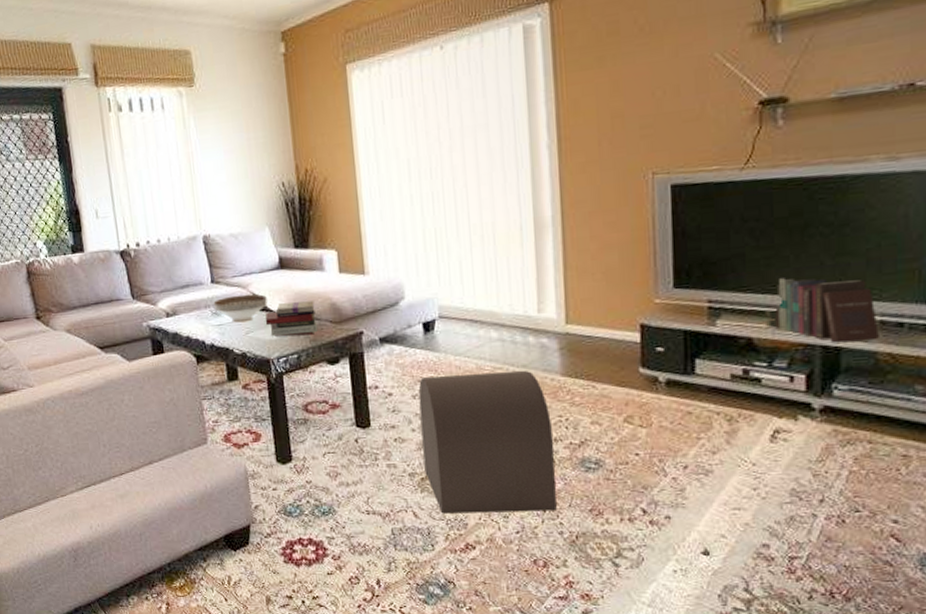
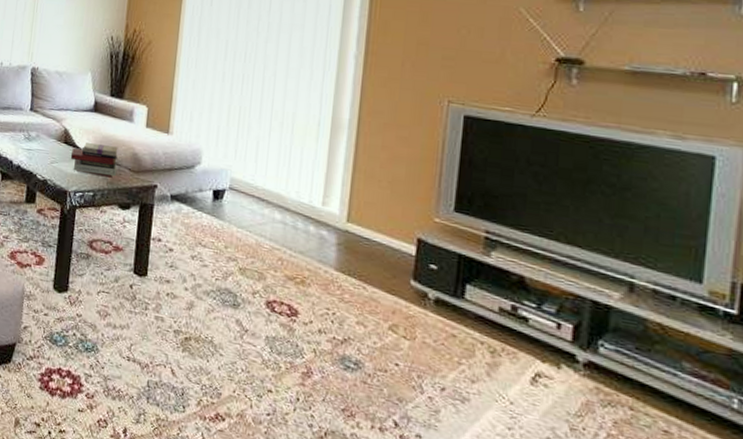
decorative bowl: present [213,294,267,323] -> none [27,125,77,153]
treasure chest: present [418,370,557,514] -> none [189,241,319,402]
books: present [766,278,879,343] -> none [539,226,651,308]

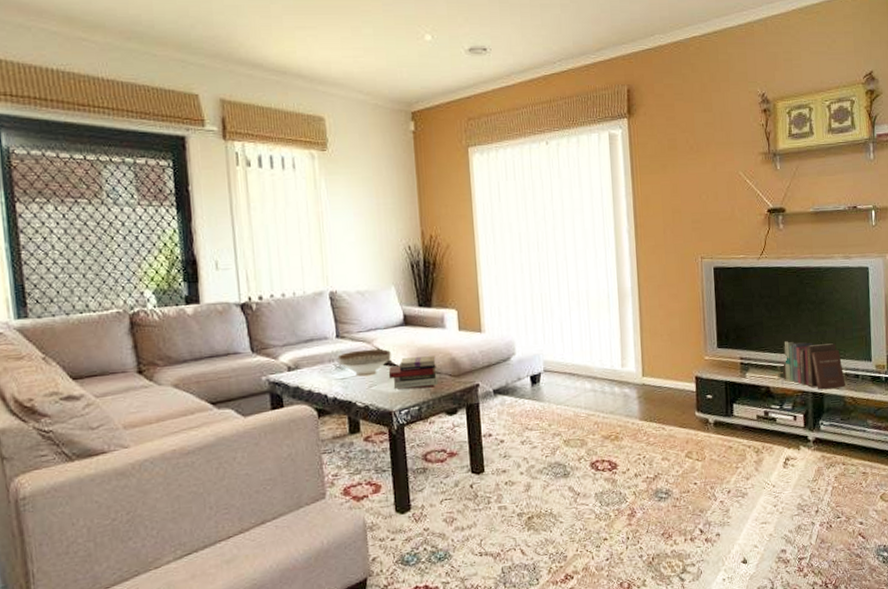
decorative bowl: none [27,125,77,153] -> present [337,348,391,377]
books: none [539,226,651,308] -> present [777,341,845,390]

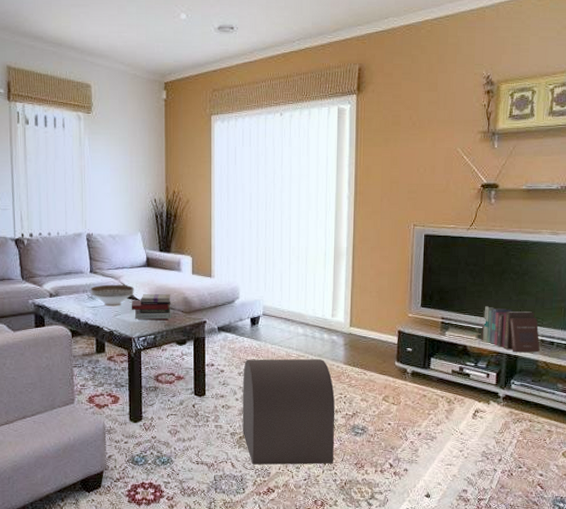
treasure chest: none [526,416,638,549] -> present [243,358,335,465]

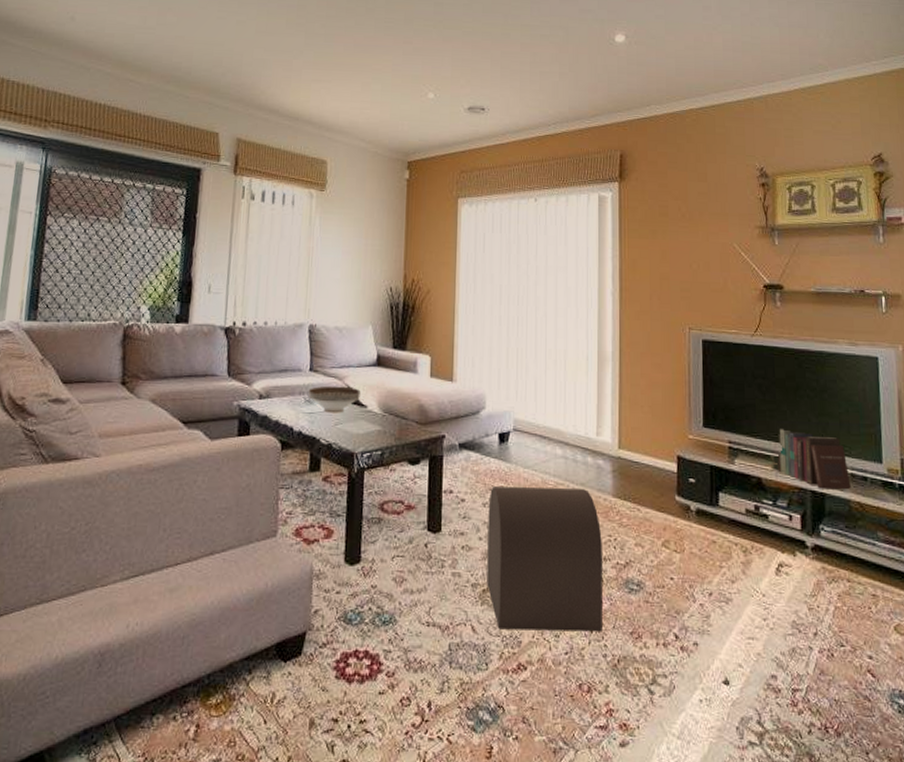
books: present [131,294,172,321] -> none [355,399,405,433]

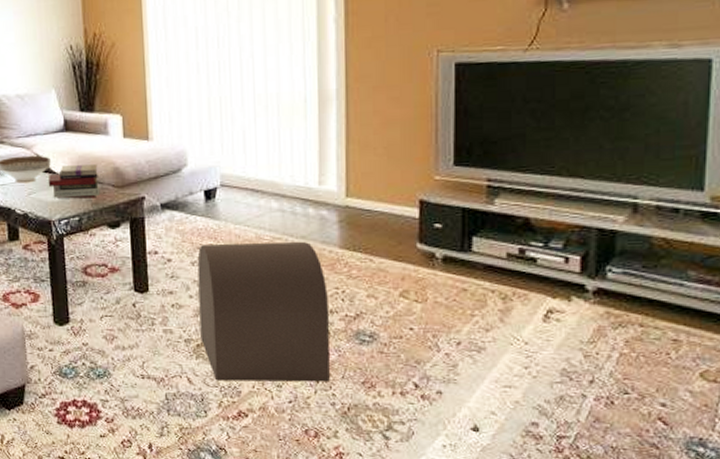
books: none [355,399,405,433] -> present [48,164,101,199]
books: present [771,429,851,490] -> none [544,160,655,226]

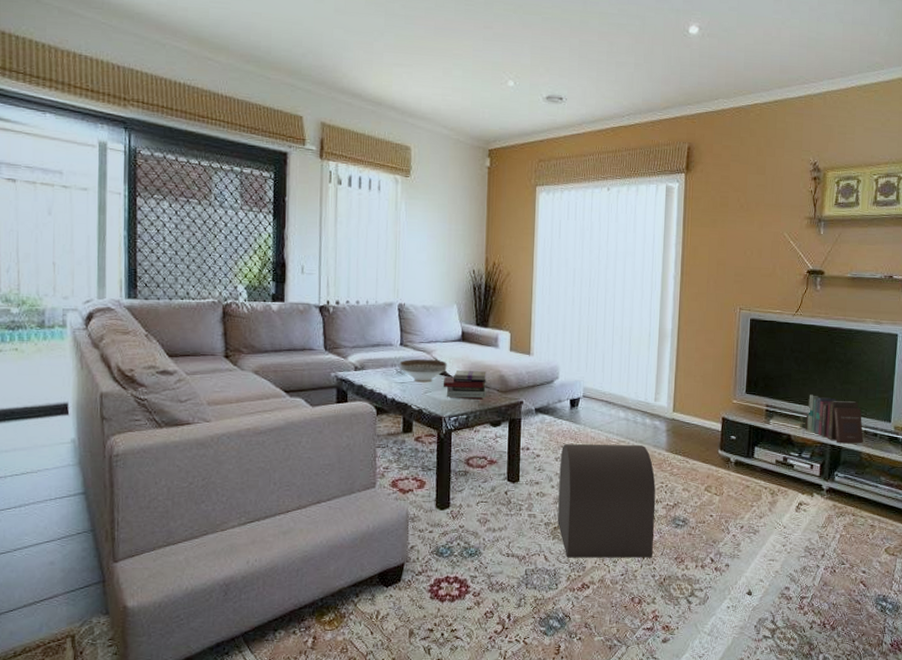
books: none [544,160,655,226] -> present [800,395,864,444]

